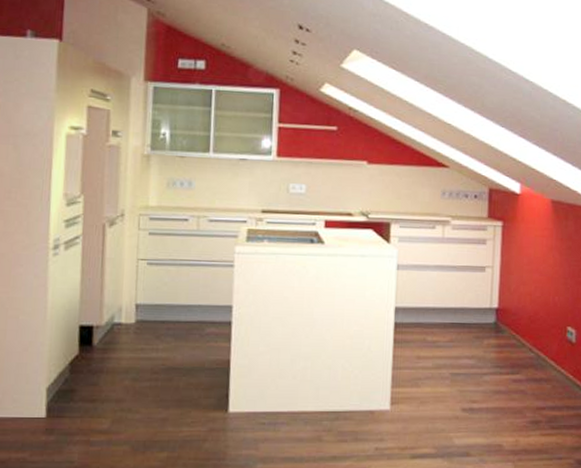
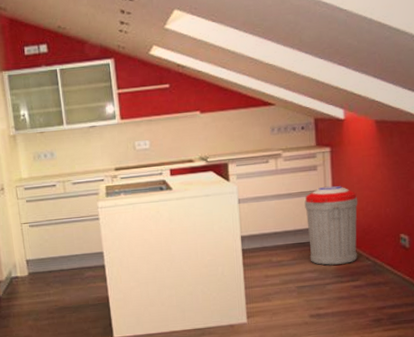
trash can: none [468,263,527,353] -> present [304,185,358,265]

